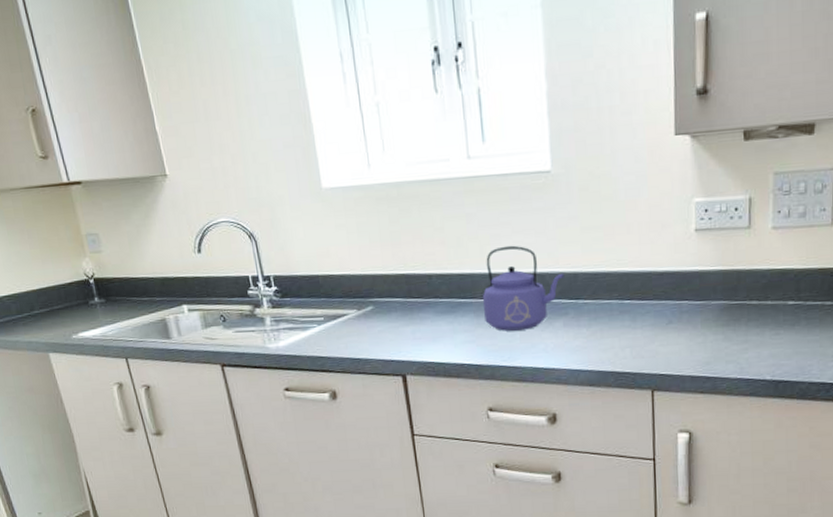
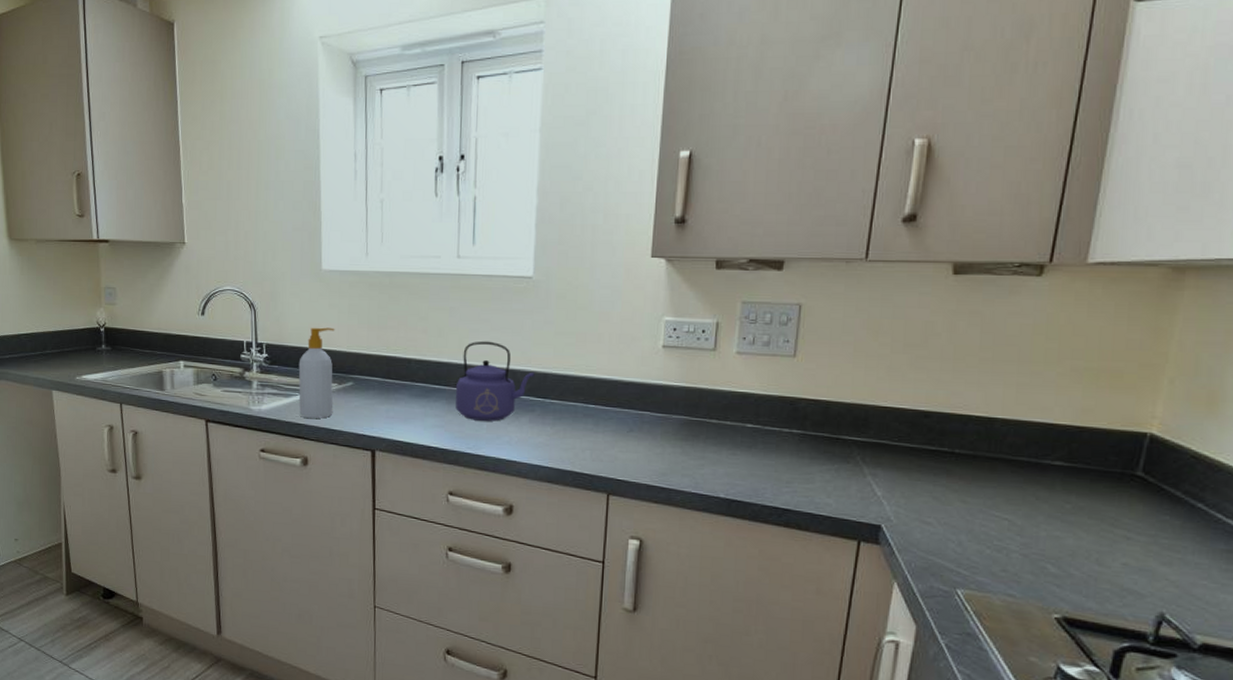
soap bottle: none [311,250,356,350] -> present [298,327,335,419]

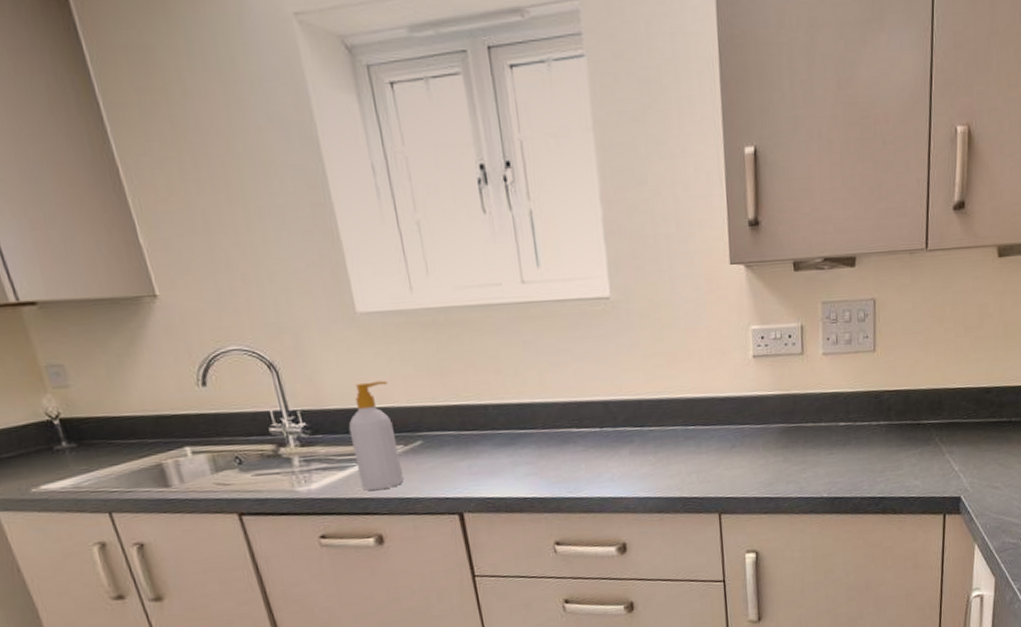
kettle: present [455,341,535,421] -> none [543,373,628,462]

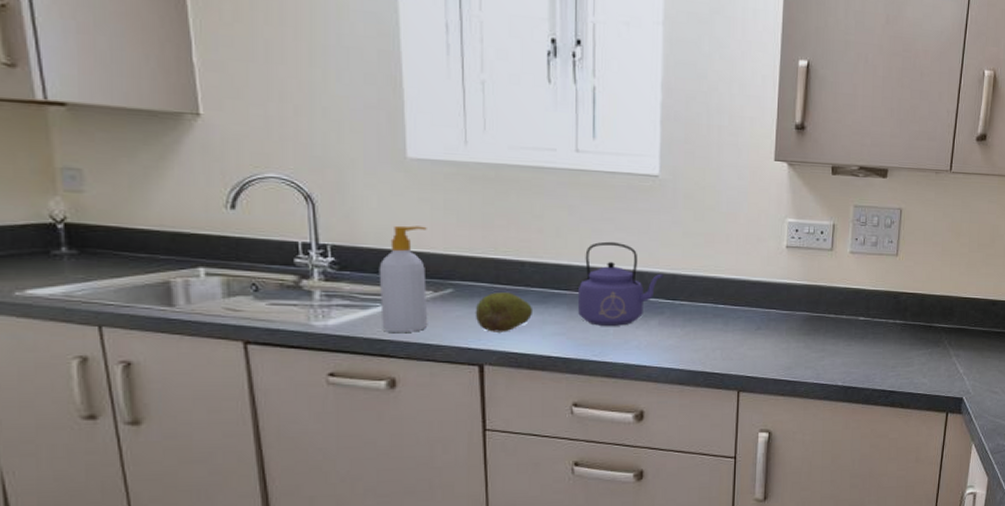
fruit: none [446,438,504,480] -> present [475,292,534,332]
kettle: none [543,373,628,462] -> present [577,241,663,326]

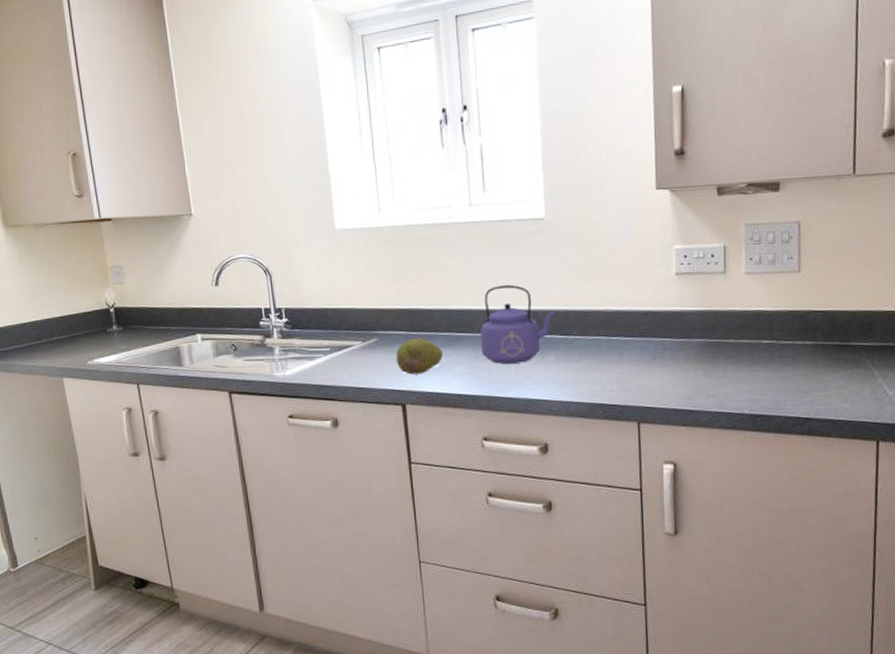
soap bottle: present [379,225,428,334] -> none [320,286,360,380]

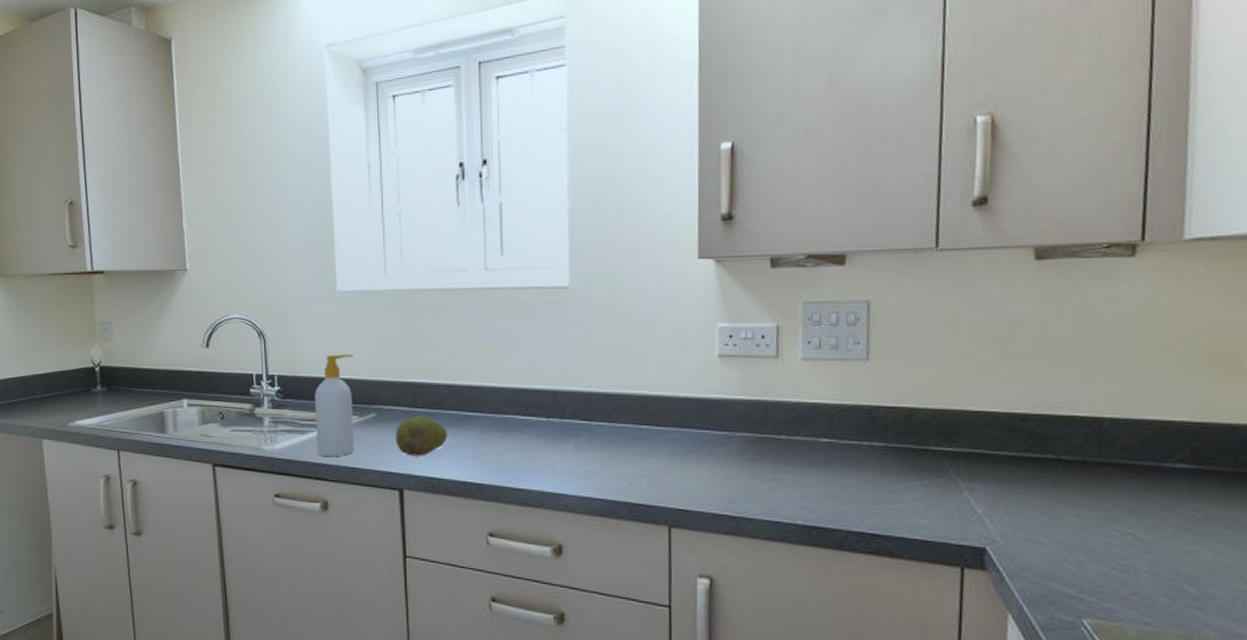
soap bottle: none [320,286,360,380] -> present [314,354,355,457]
kettle: present [479,284,556,364] -> none [490,360,578,450]

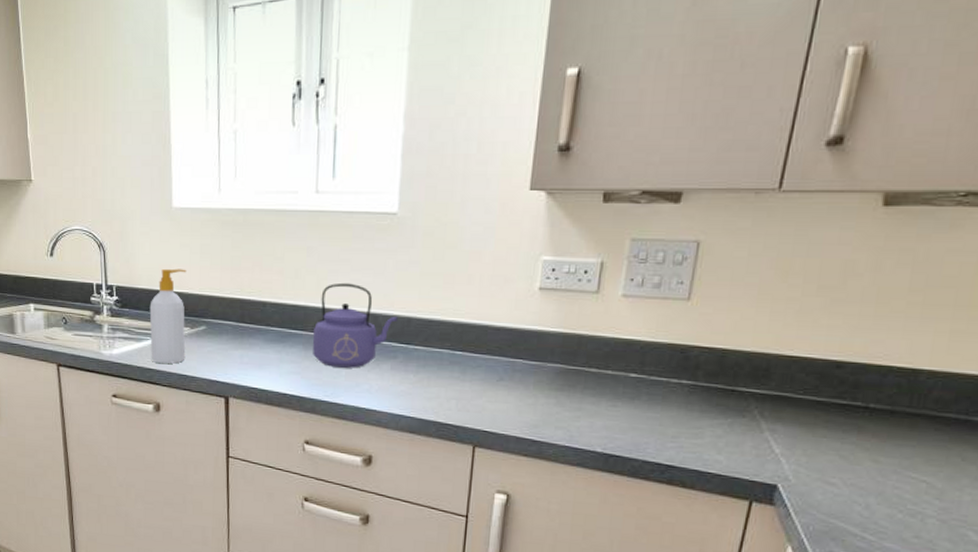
fruit: present [395,416,448,456] -> none [223,330,273,368]
kettle: none [490,360,578,450] -> present [312,282,398,368]

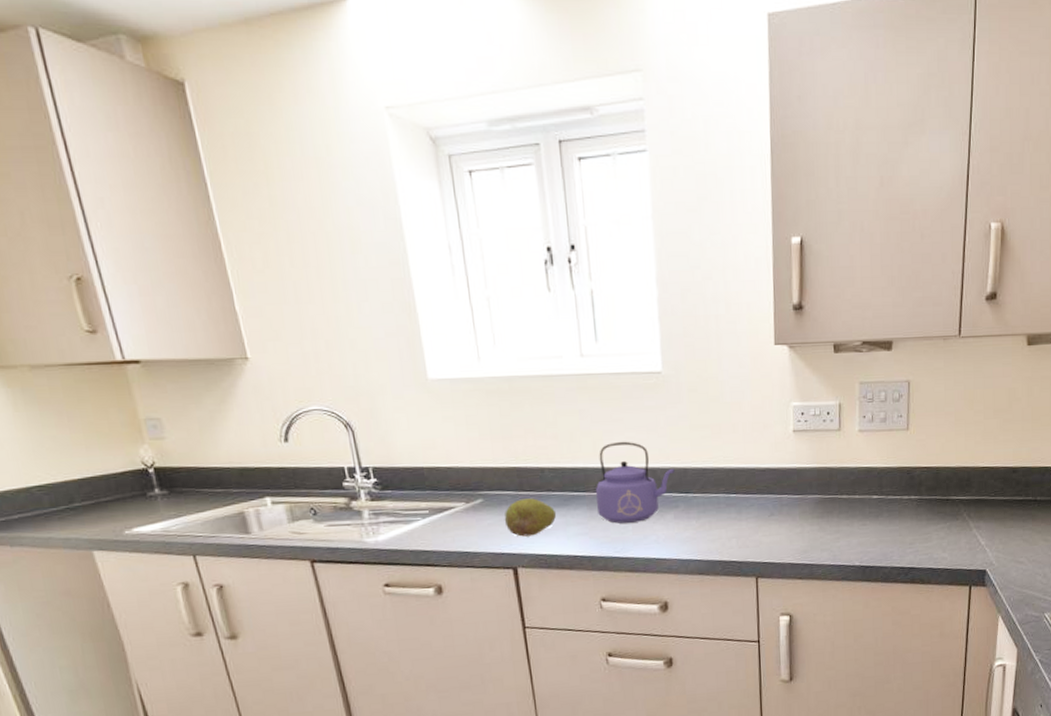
soap bottle: present [149,268,187,364] -> none [415,442,464,544]
fruit: none [223,330,273,368] -> present [504,498,557,537]

